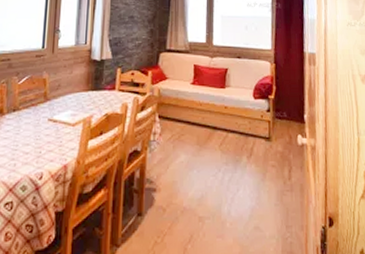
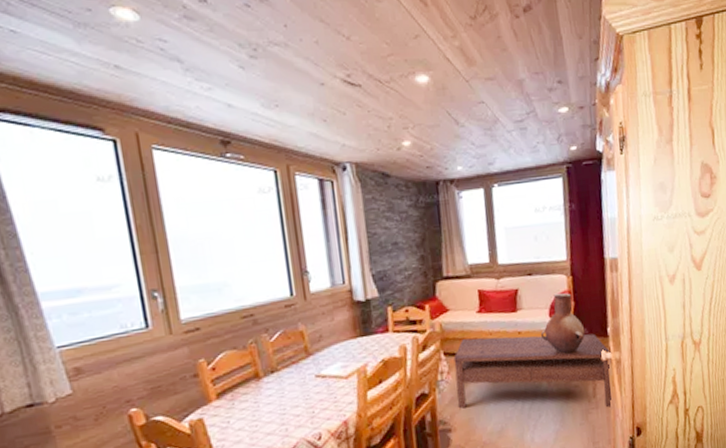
coffee table: none [164,106,308,192] -> present [453,333,612,409]
vessel: none [244,77,284,133] -> present [540,292,585,355]

